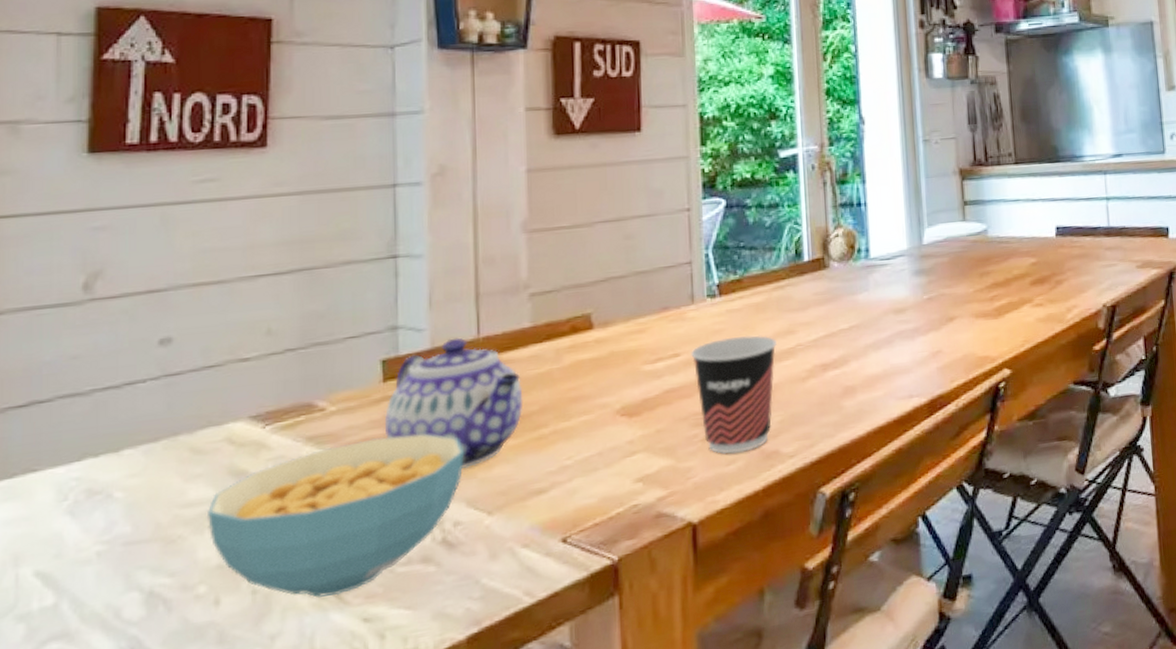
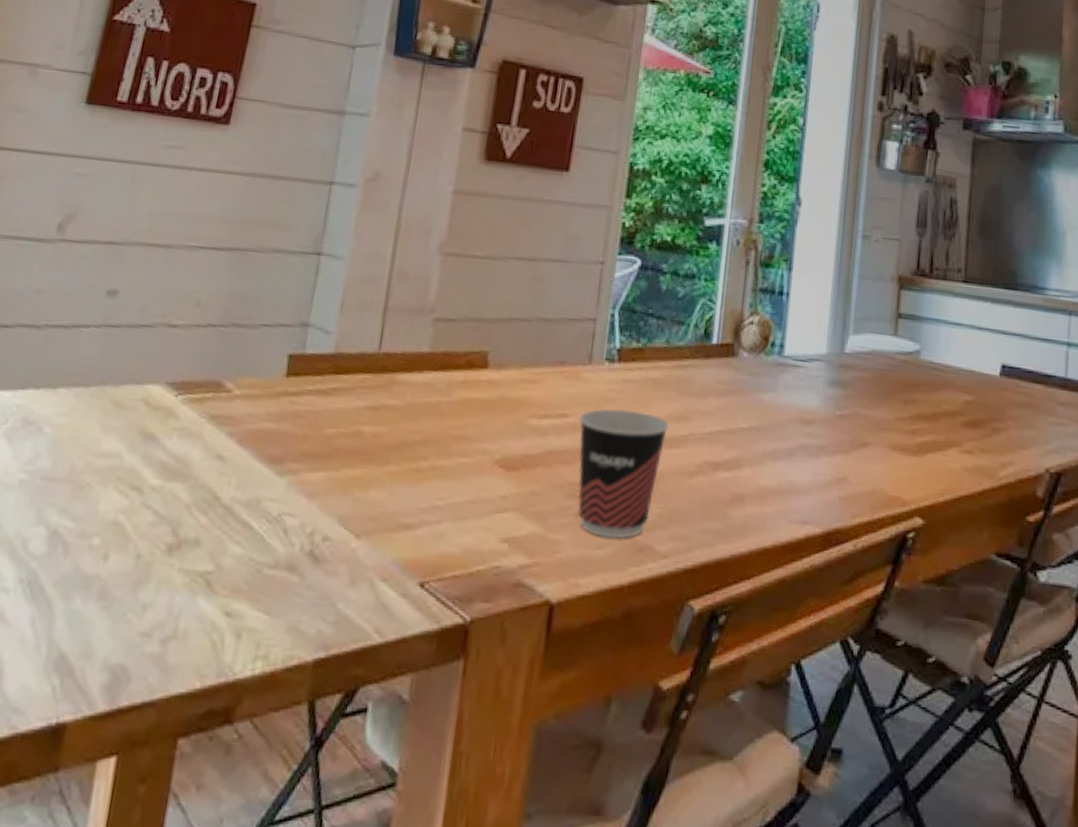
cereal bowl: present [206,433,464,598] -> none [112,430,345,582]
teapot: present [385,337,524,469] -> none [278,347,411,485]

